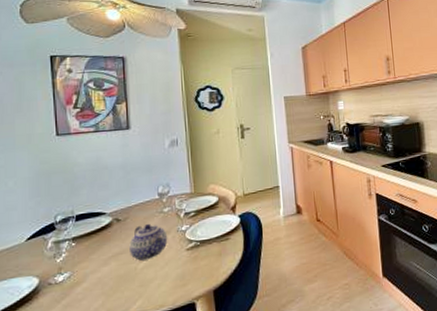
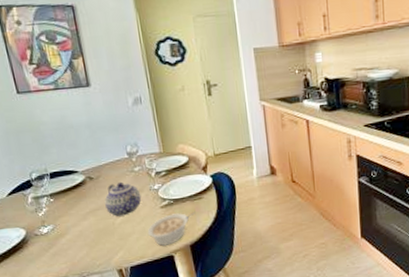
legume: none [170,254,222,293] -> present [147,212,196,247]

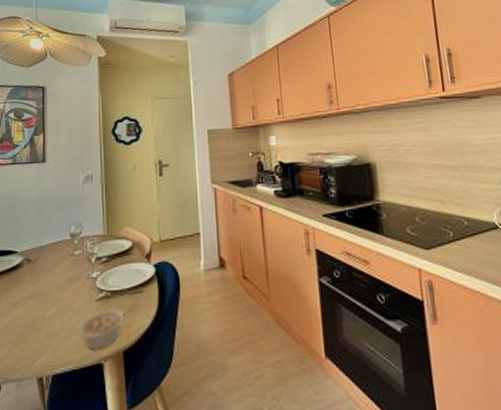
teapot: present [104,181,142,216] -> none [38,266,78,308]

